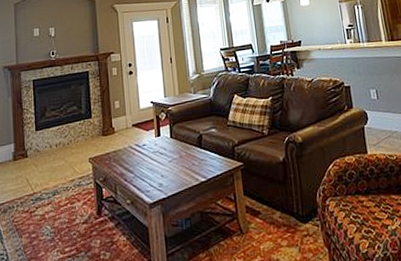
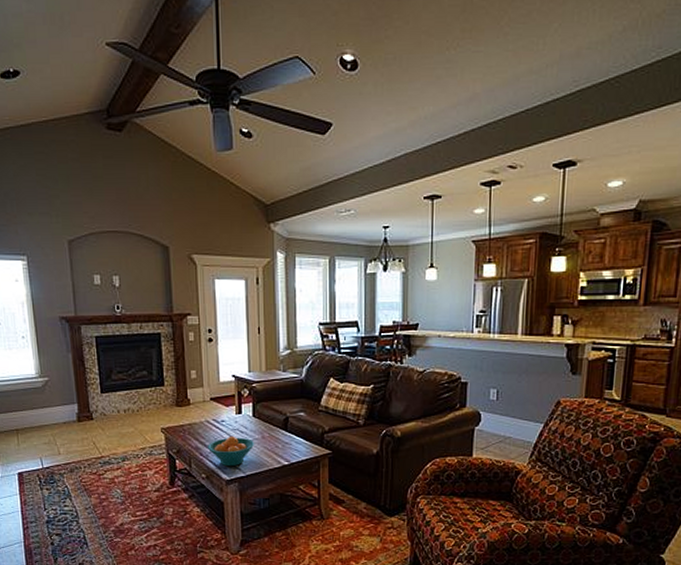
fruit bowl: none [131,158,174,190] -> present [207,435,255,467]

